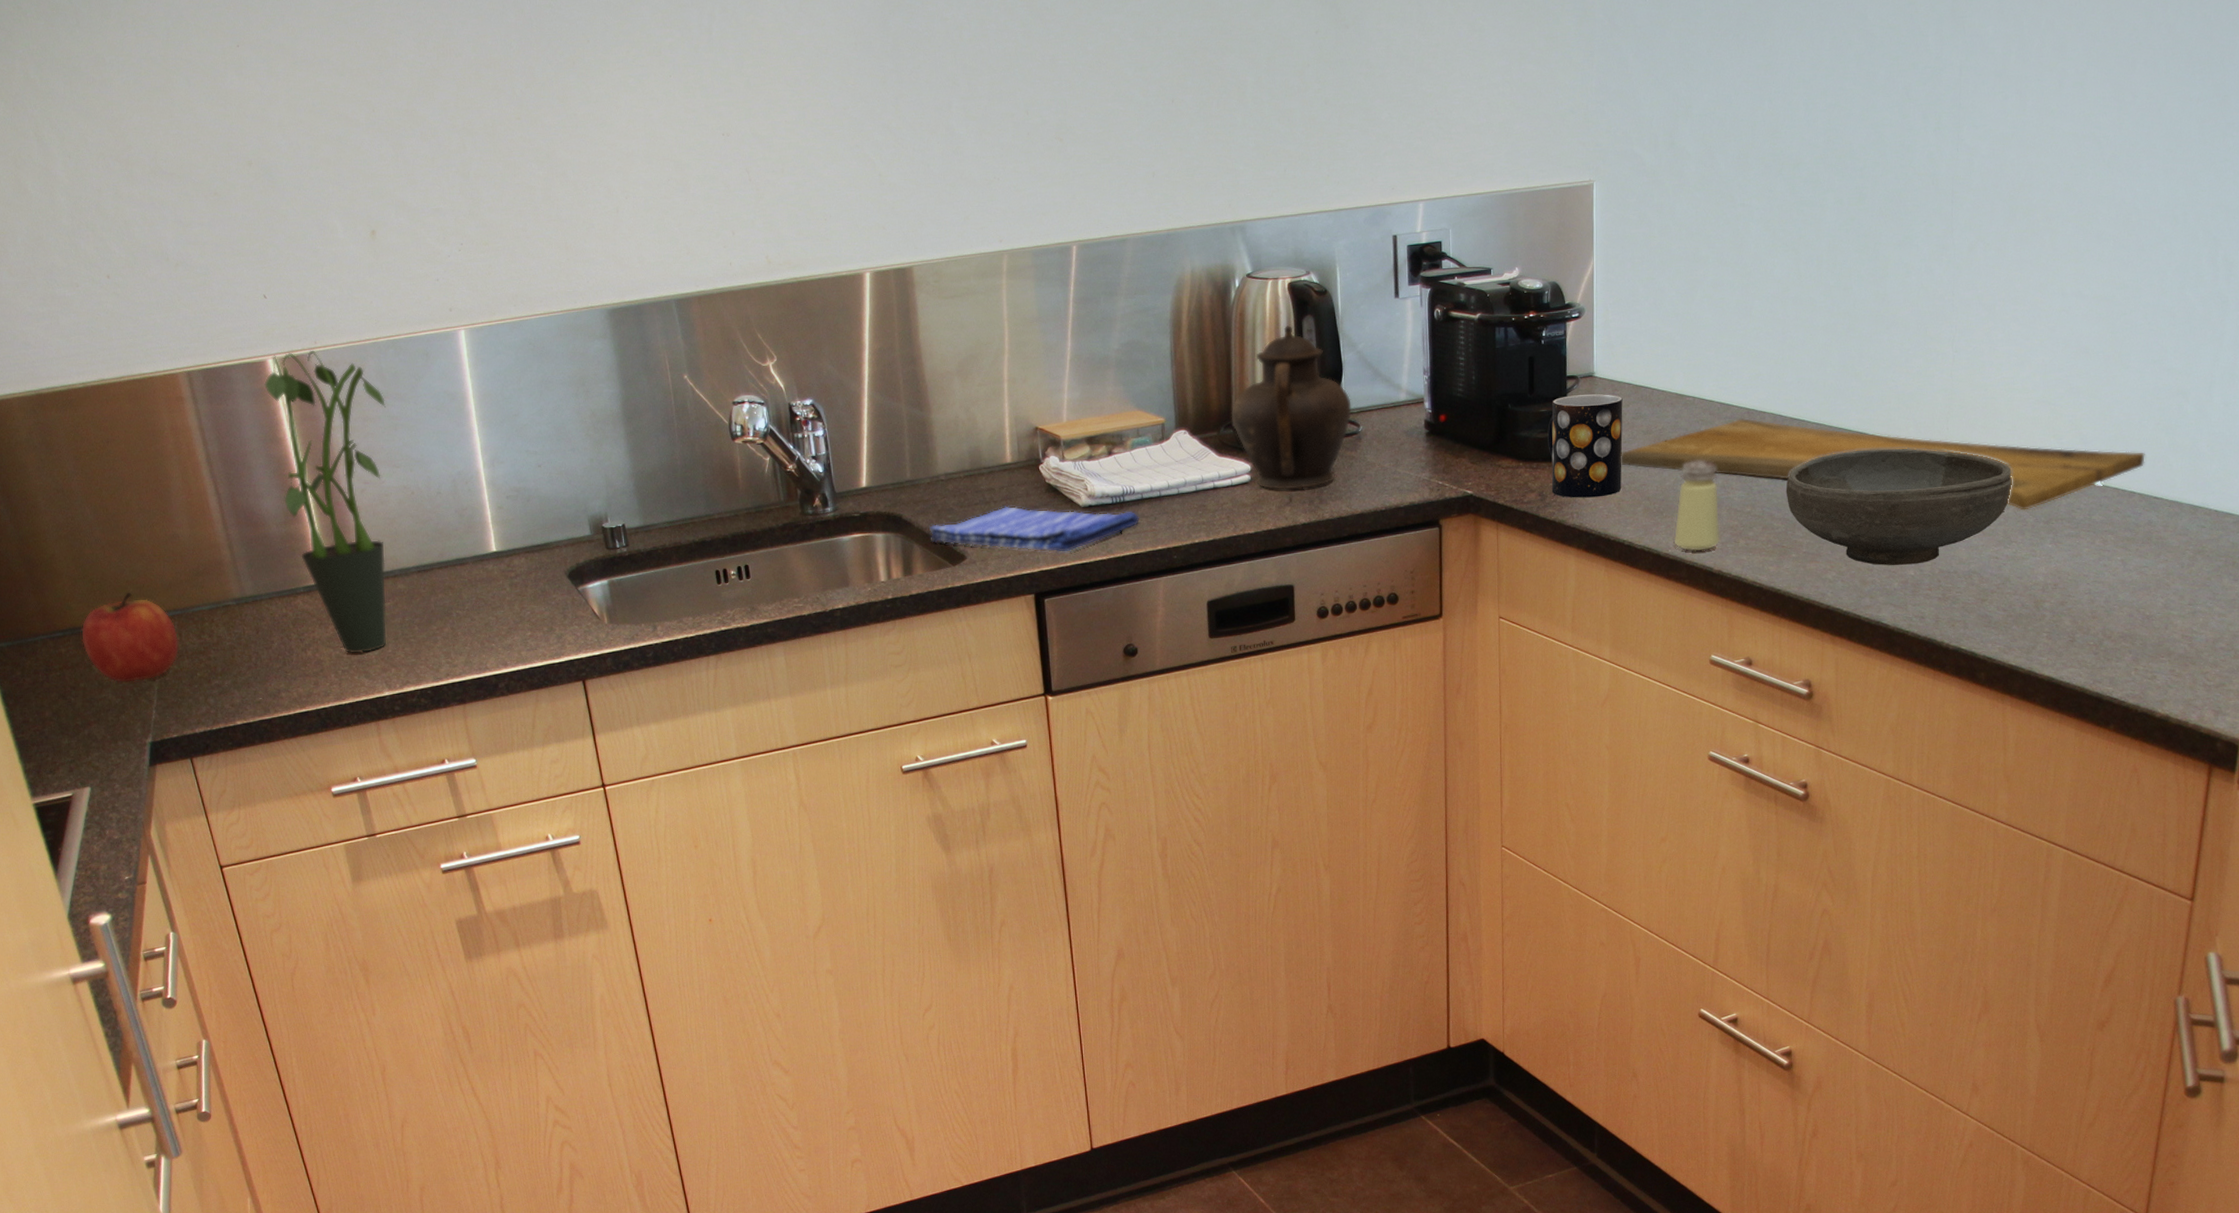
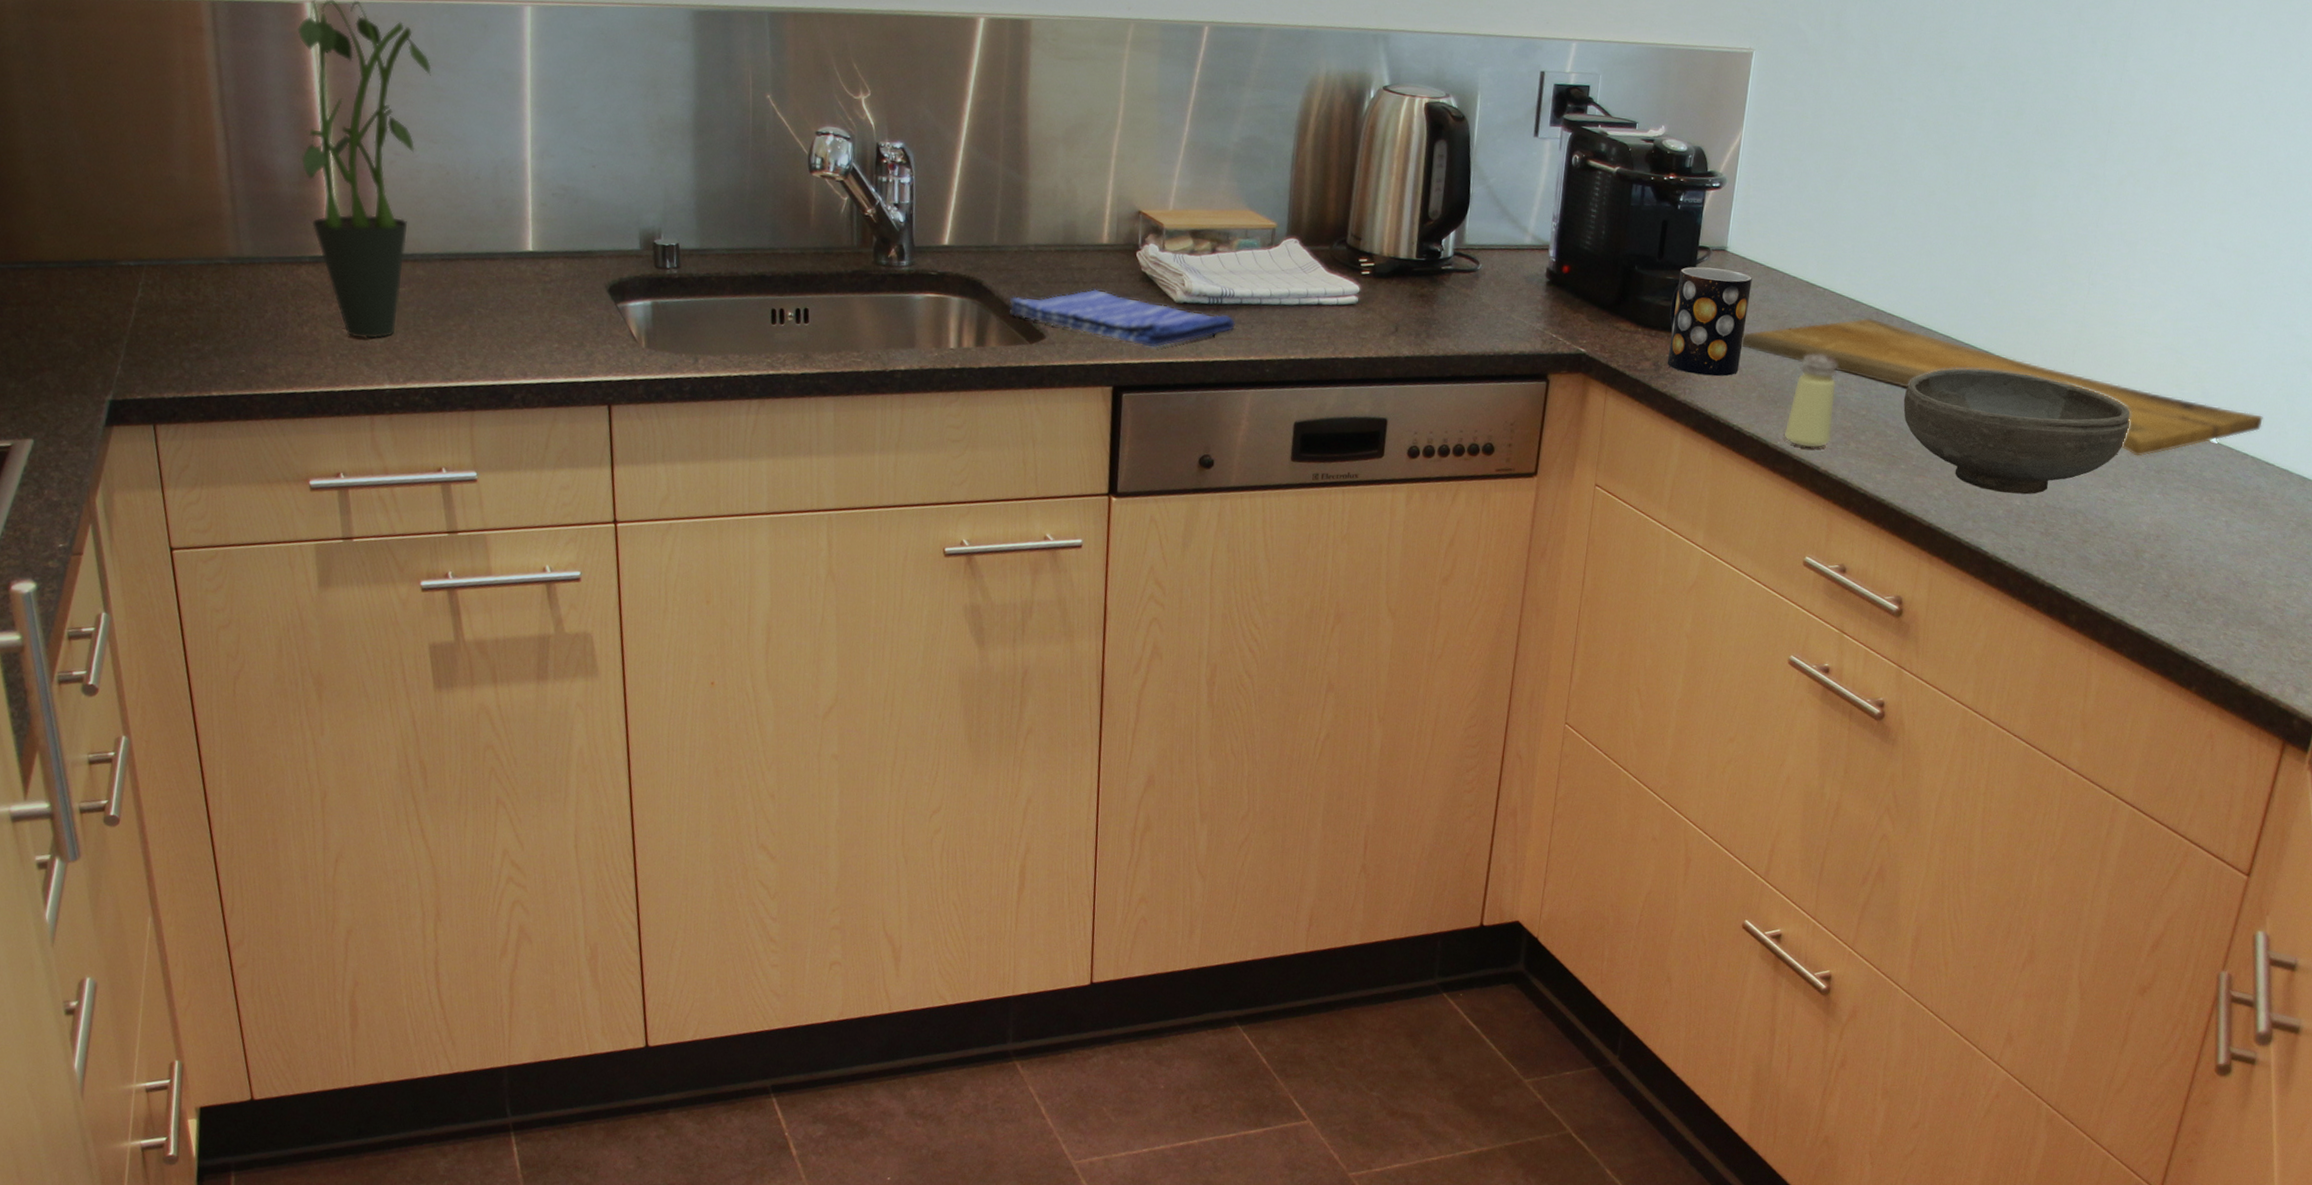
apple: present [81,592,179,683] -> none [47,231,159,332]
teapot: present [1231,324,1352,490] -> none [1346,146,1474,320]

